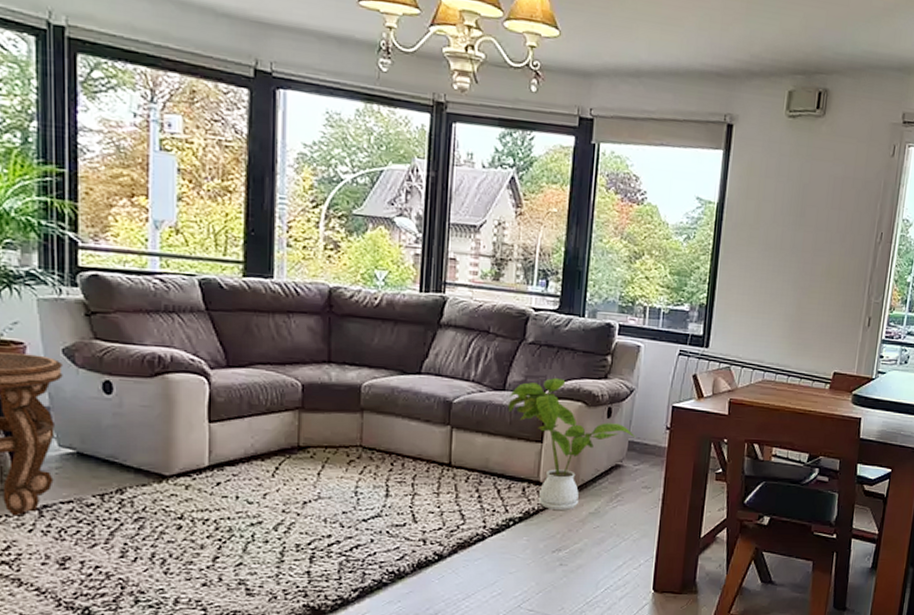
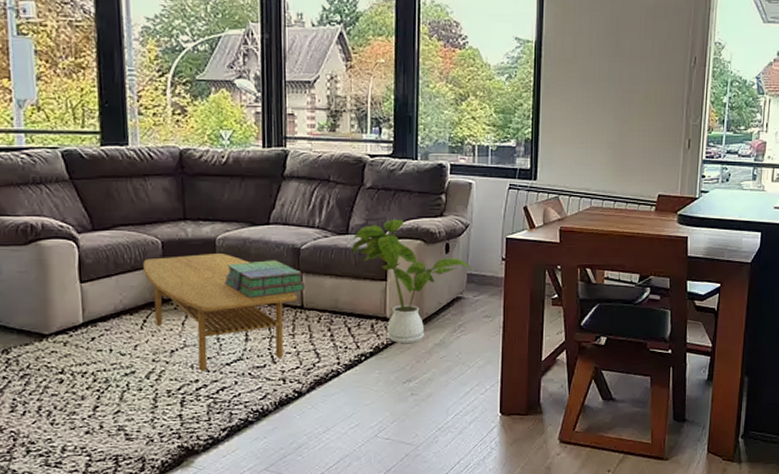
coffee table: none [280,400,446,526] -> present [143,254,297,371]
stack of books: none [368,412,455,452] -> present [224,260,306,299]

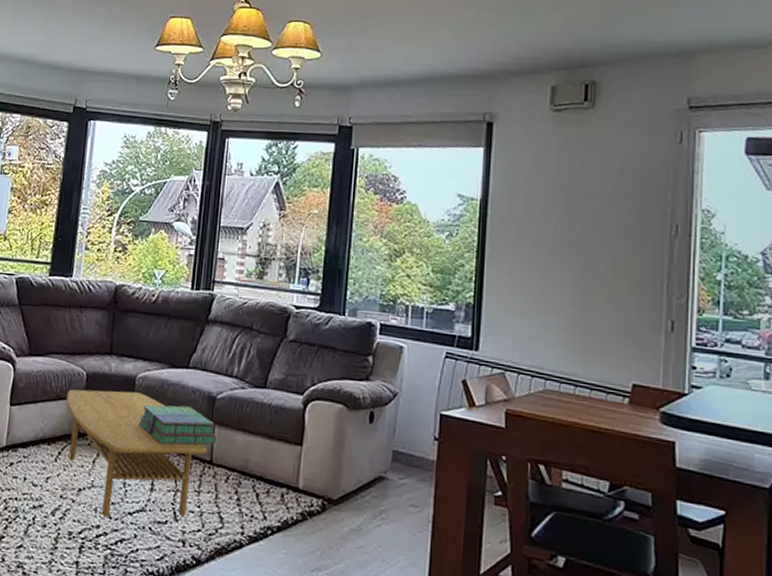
house plant: present [352,219,474,343] -> none [268,377,401,524]

